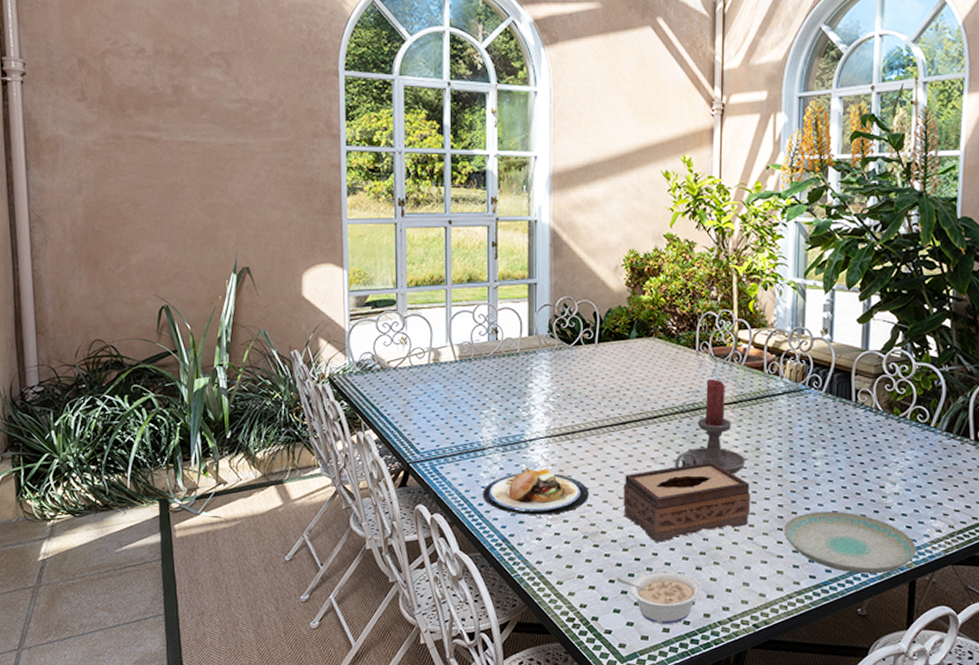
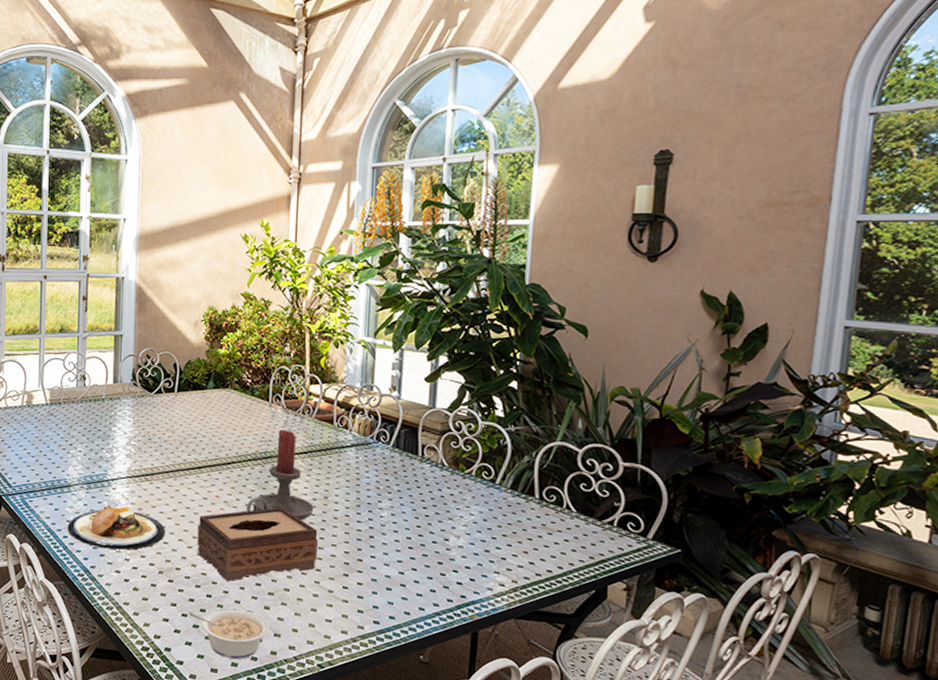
plate: present [784,512,917,574] -> none [350,560,480,623]

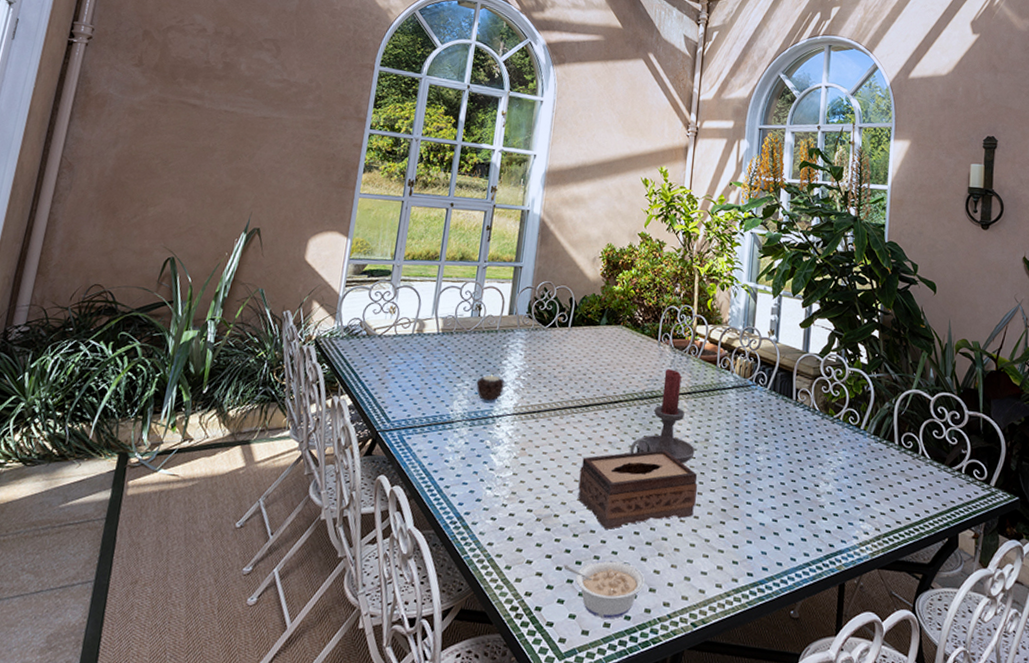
plate: present [67,504,165,550] -> none [444,443,547,494]
candle: none [88,440,117,468] -> present [476,373,505,403]

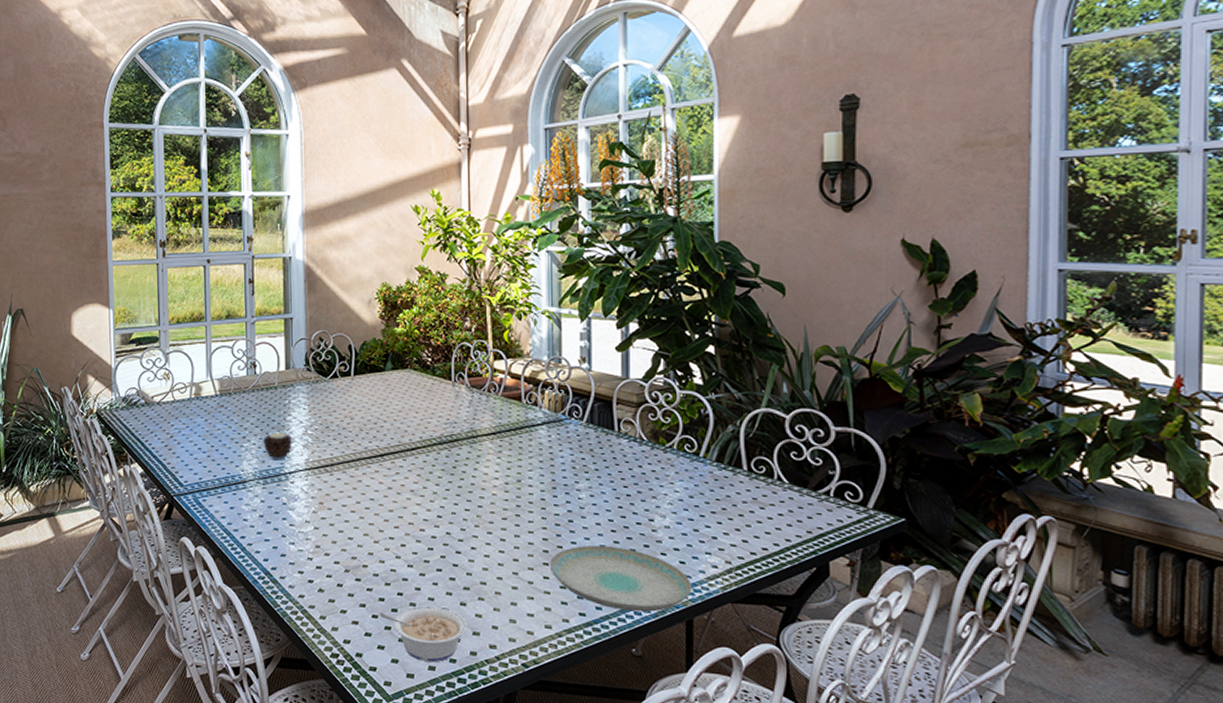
tissue box: present [578,449,698,530] -> none [384,493,513,578]
candle holder: present [630,369,695,463] -> none [435,410,507,506]
plate: none [726,506,847,575] -> present [550,546,692,612]

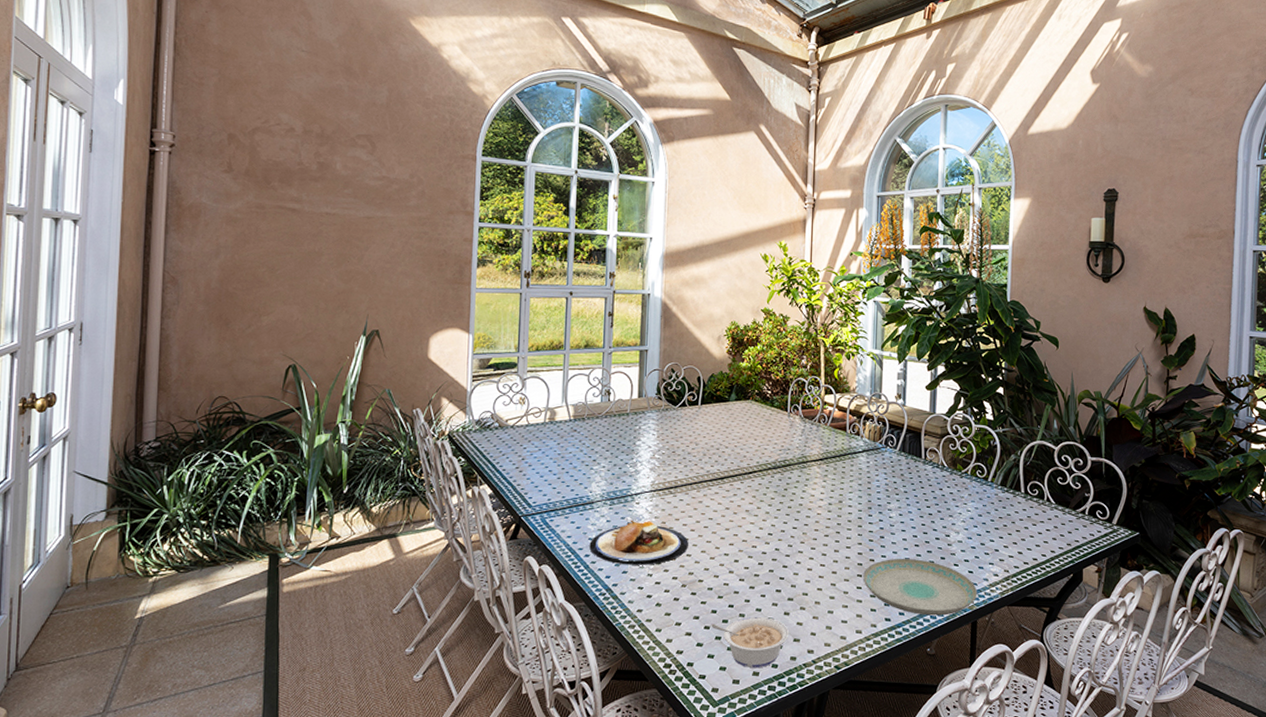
plate: none [245,500,349,548] -> present [589,520,688,565]
candle: present [263,431,293,461] -> none [612,454,641,483]

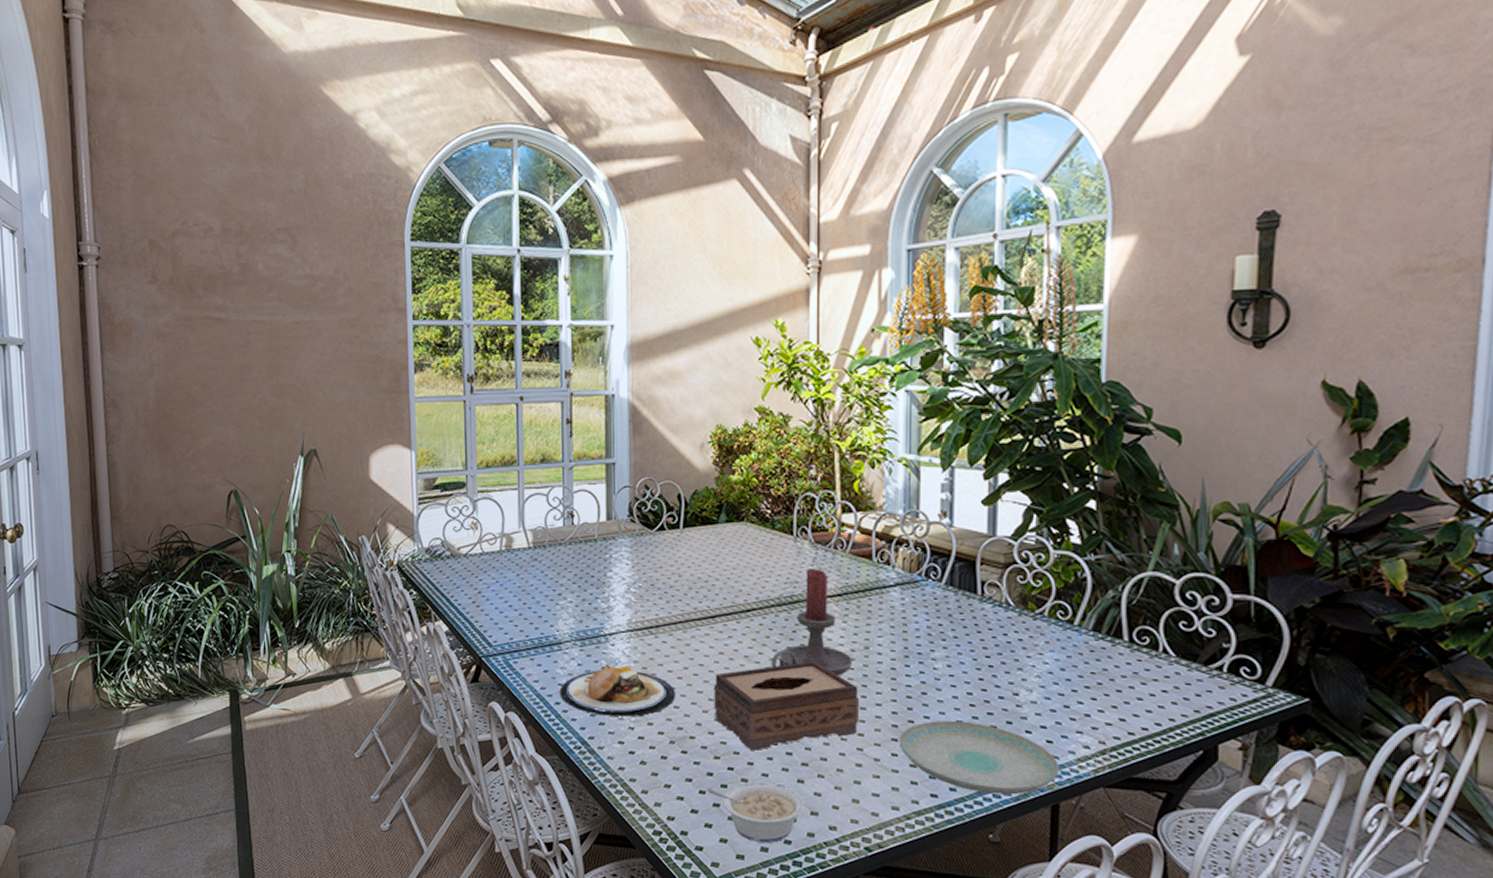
tissue box: none [720,513,834,590] -> present [714,661,859,752]
candle holder: none [767,438,830,524] -> present [771,568,853,675]

